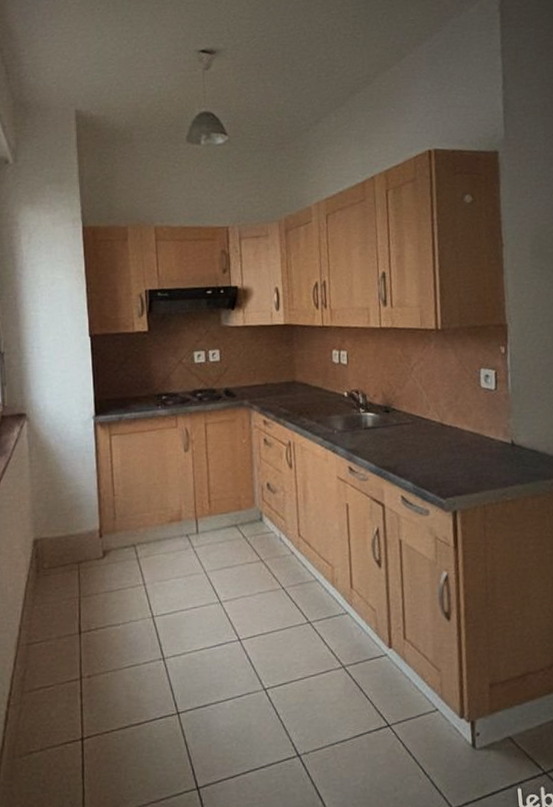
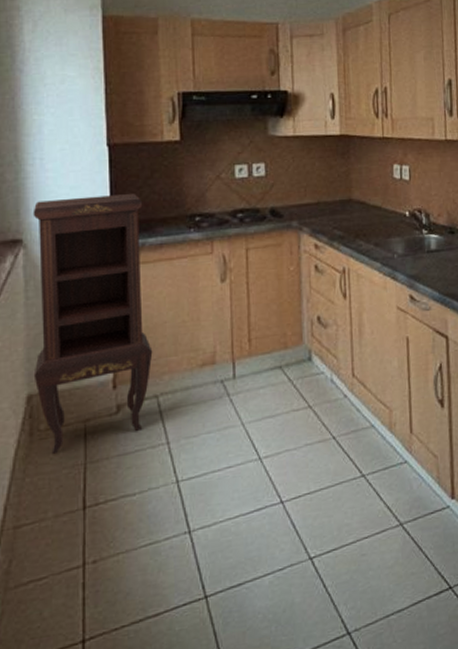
cabinet: none [33,375,130,587] -> present [33,192,153,454]

